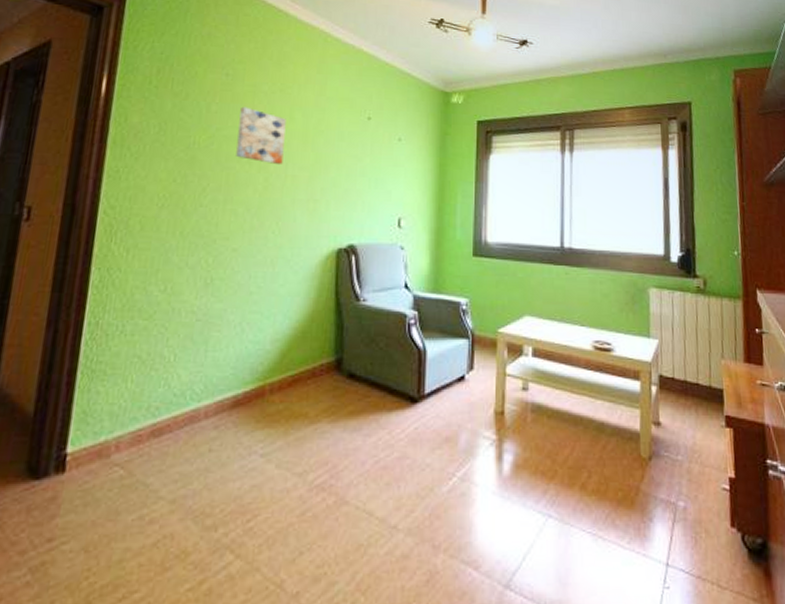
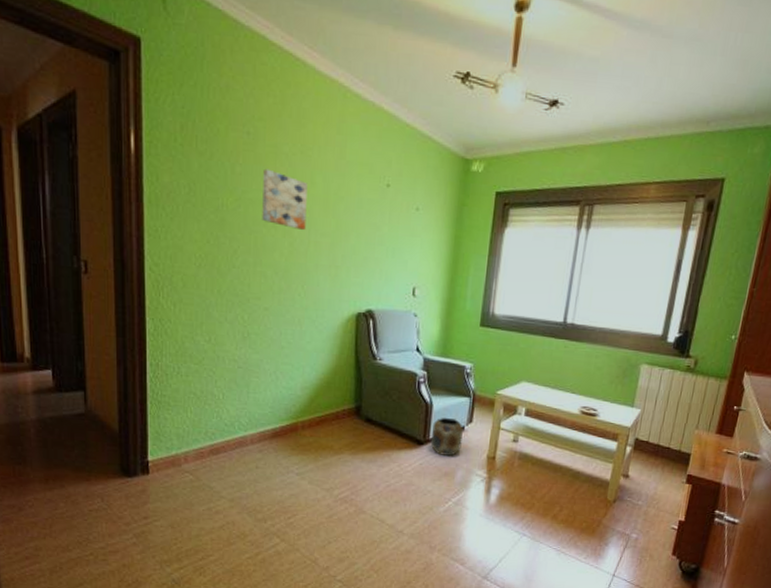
planter: none [427,365,463,414] -> present [431,417,463,456]

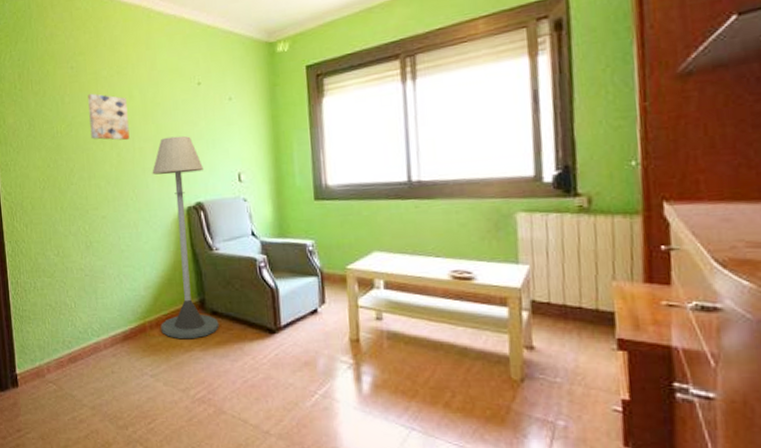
floor lamp: none [313,236,379,442] -> present [152,135,219,338]
planter: present [431,417,463,456] -> none [282,300,318,343]

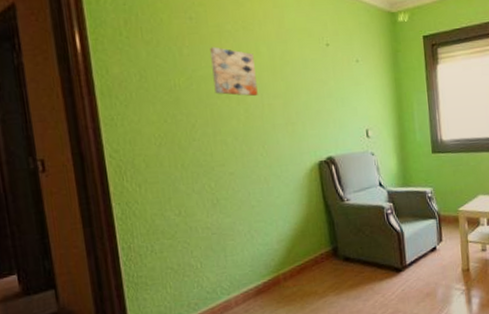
floor lamp: present [152,135,219,338] -> none [282,93,352,287]

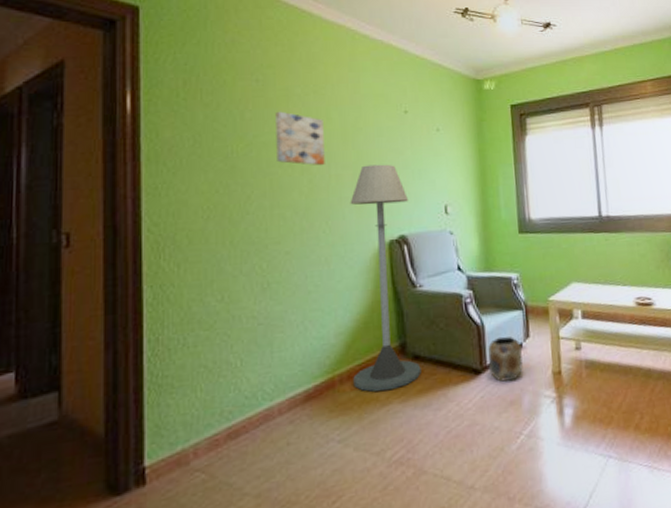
floor lamp: none [282,93,352,287] -> present [350,164,421,392]
planter: none [407,241,437,278] -> present [488,336,523,382]

